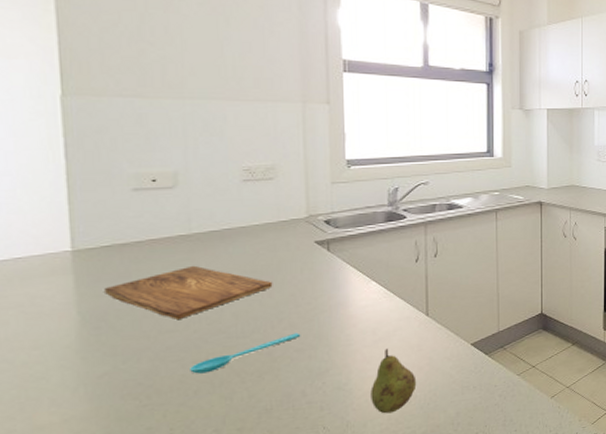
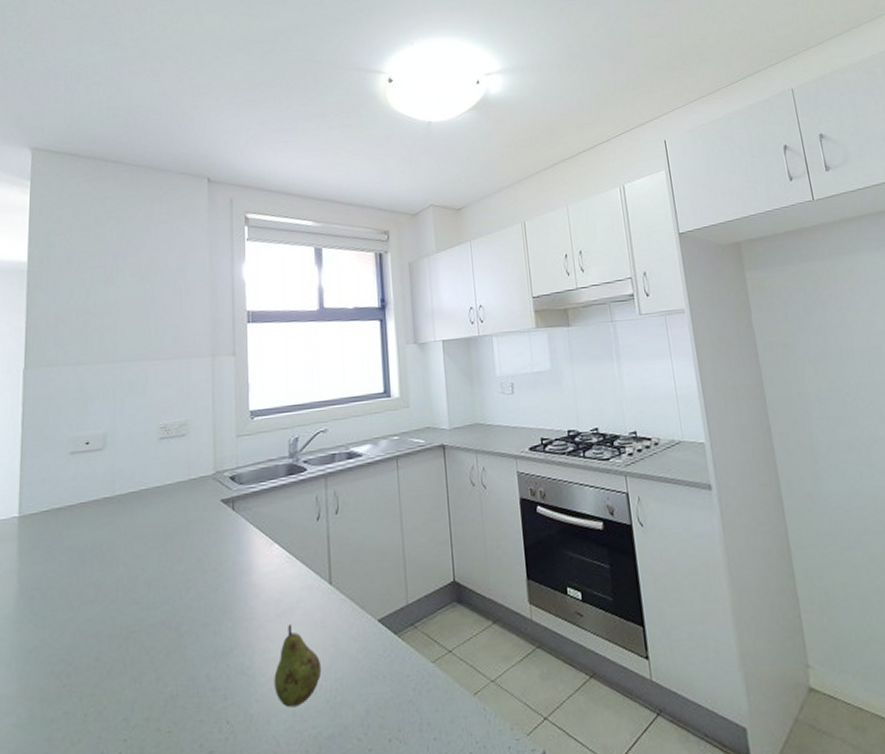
cutting board: present [105,265,273,319] -> none [41,529,182,588]
spoon: present [190,332,301,374] -> none [106,604,207,651]

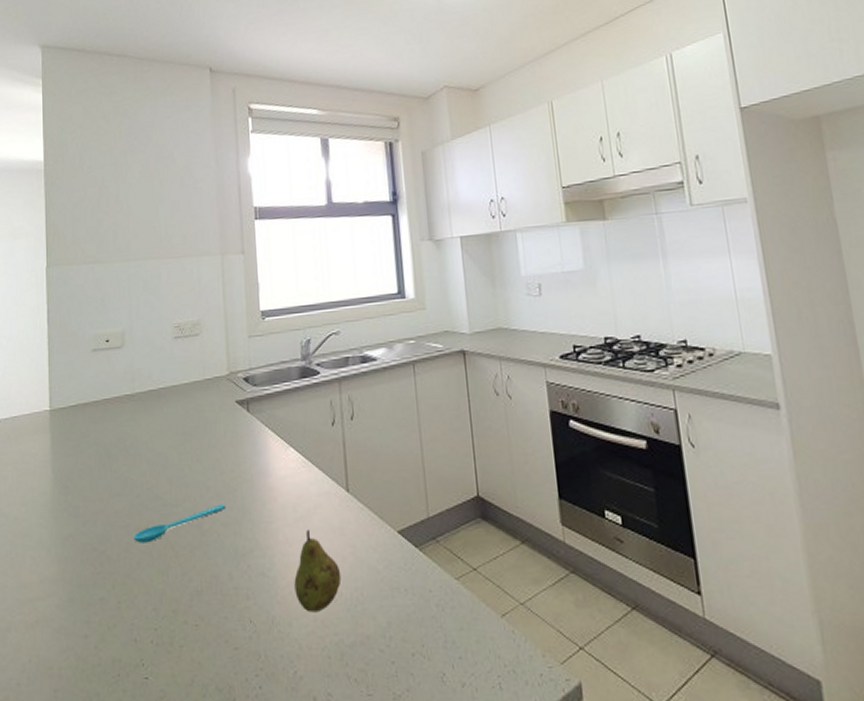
spoon: none [106,604,207,651] -> present [134,504,226,543]

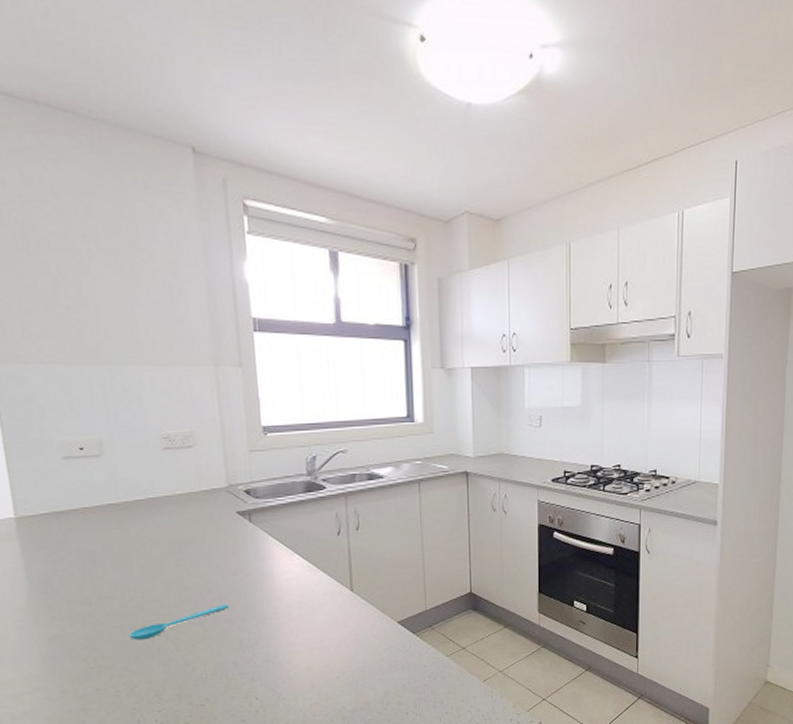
fruit: present [294,530,342,613] -> none [299,623,345,688]

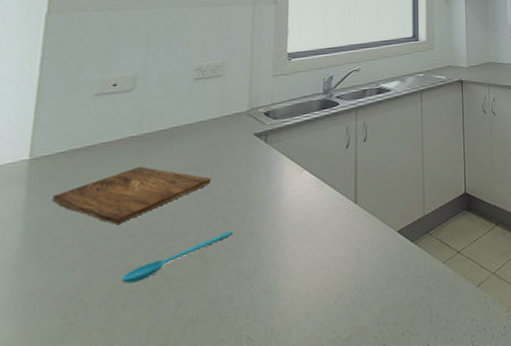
cutting board: none [47,534,199,587] -> present [52,166,211,224]

